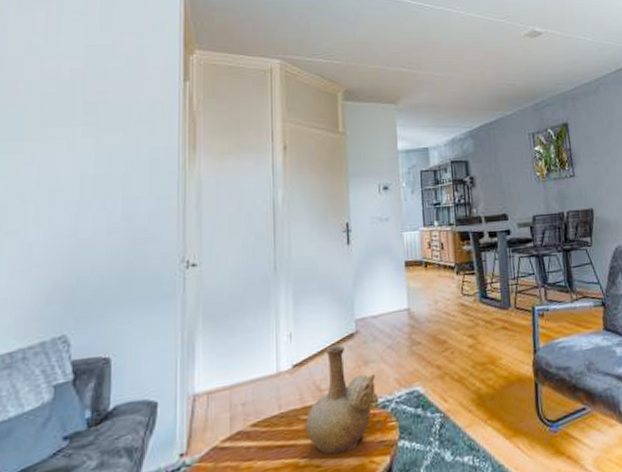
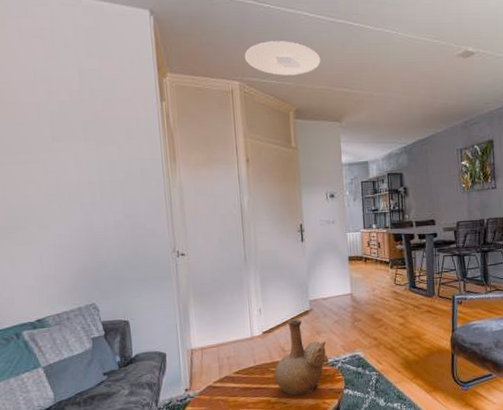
ceiling light: none [287,18,375,54] -> present [244,41,321,76]

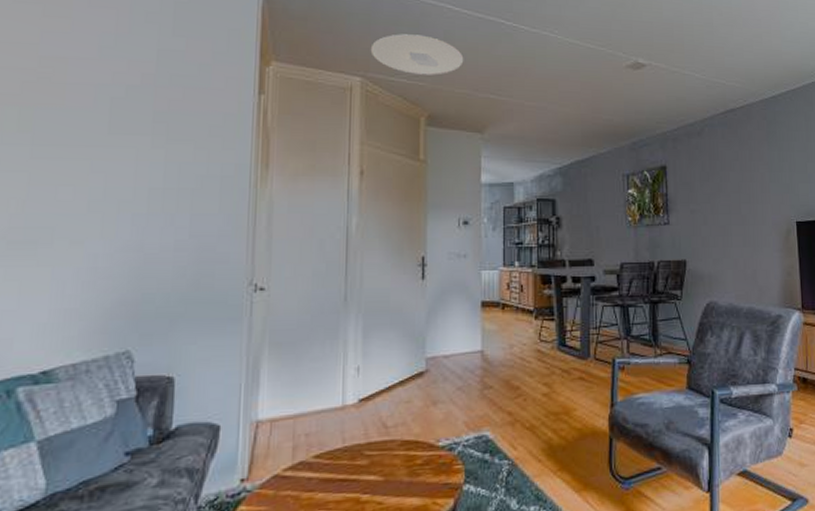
vase: present [274,318,329,396] -> none [369,382,446,493]

